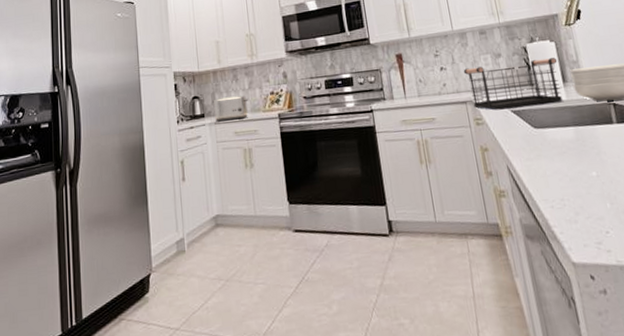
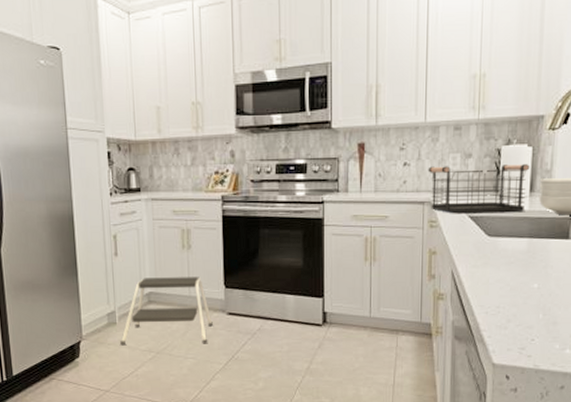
step stool: none [189,195,280,276] -> present [120,277,213,346]
toaster: present [214,95,249,122] -> none [152,172,190,198]

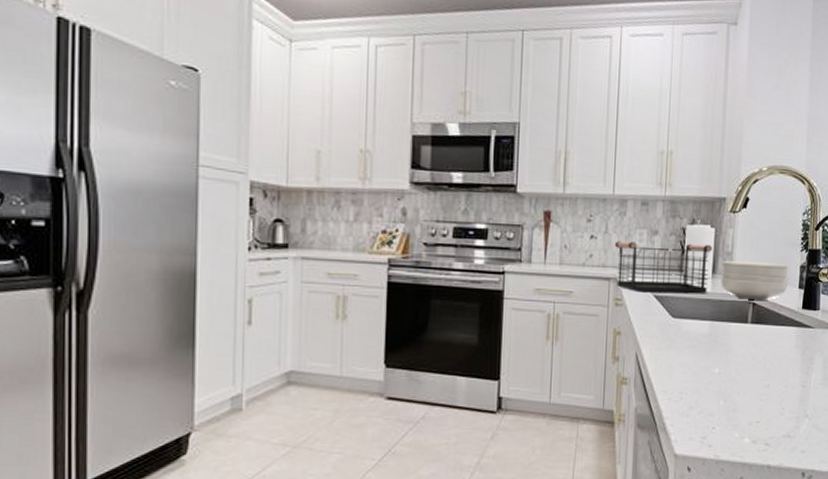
step stool: present [120,277,213,346] -> none [245,353,367,438]

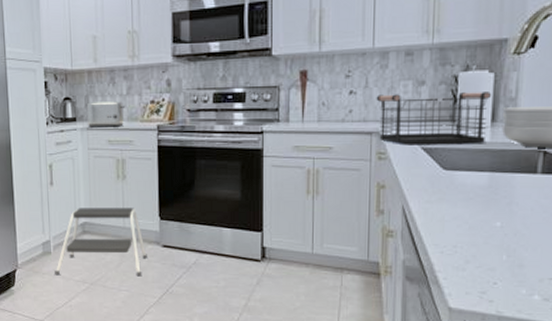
step stool: none [245,353,367,438] -> present [55,208,147,277]
toaster: none [303,227,352,258] -> present [87,101,126,128]

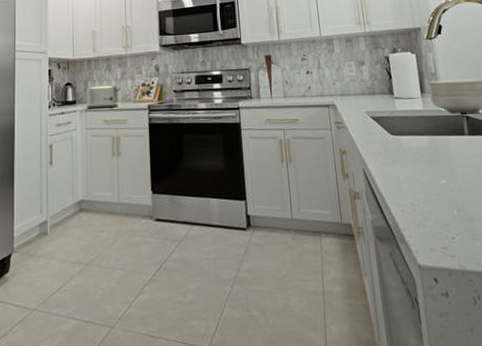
step stool: present [55,208,147,277] -> none [50,183,141,258]
dish rack: present [376,92,492,145] -> none [328,69,419,115]

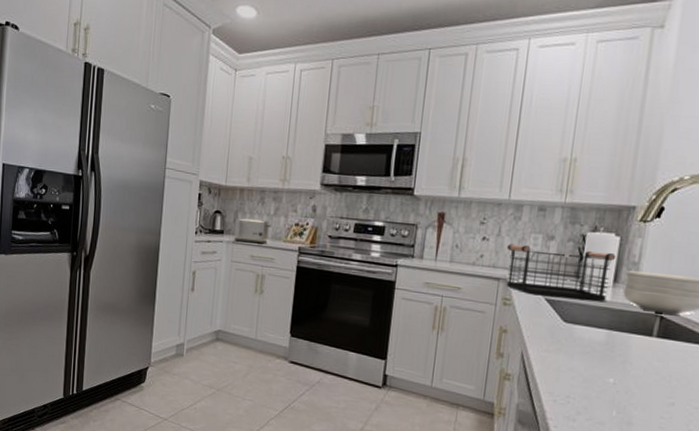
dish rack: none [328,69,419,115] -> present [506,244,617,301]

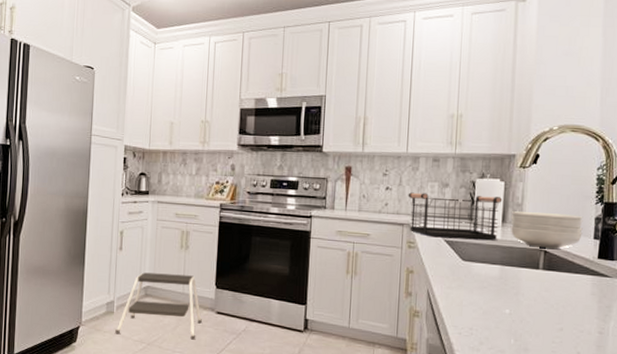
step stool: none [184,315,274,389] -> present [115,272,202,340]
toaster: present [234,218,272,244] -> none [159,179,194,203]

